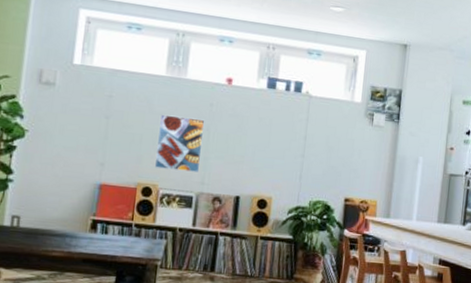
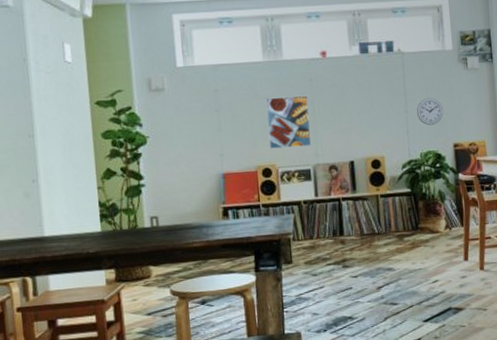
wall clock: none [313,146,341,175] -> present [416,98,443,126]

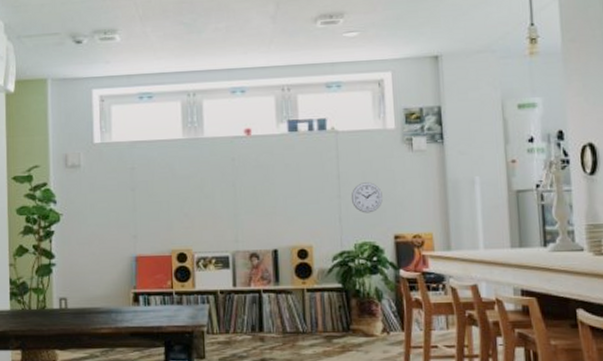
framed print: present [265,95,312,149] -> none [183,175,232,232]

